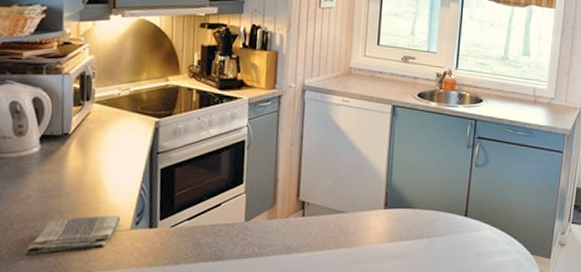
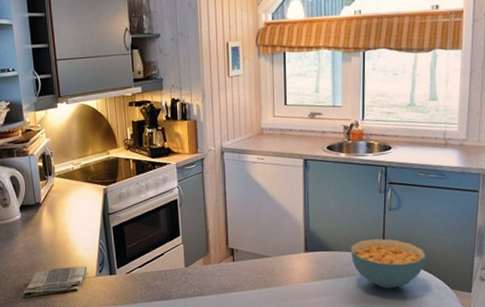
cereal bowl: none [433,197,509,252] -> present [350,238,426,289]

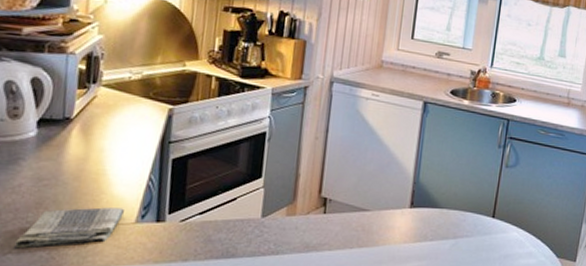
cereal bowl: present [350,238,426,289] -> none [460,197,536,254]

